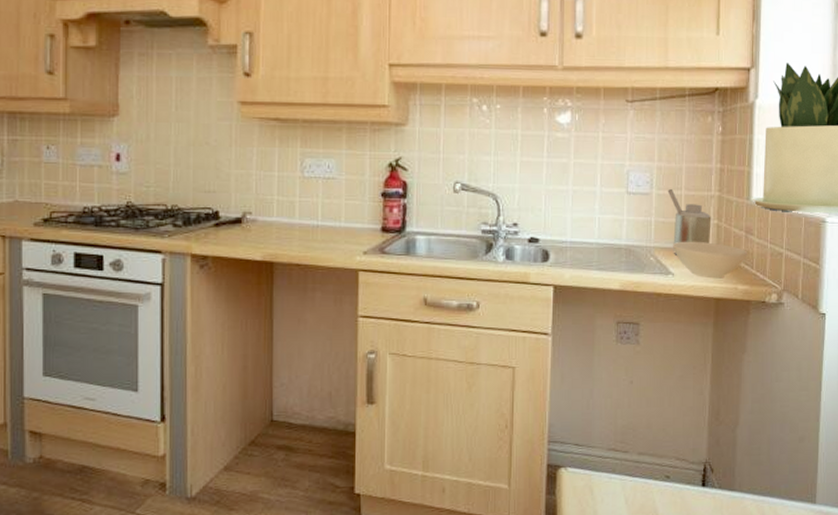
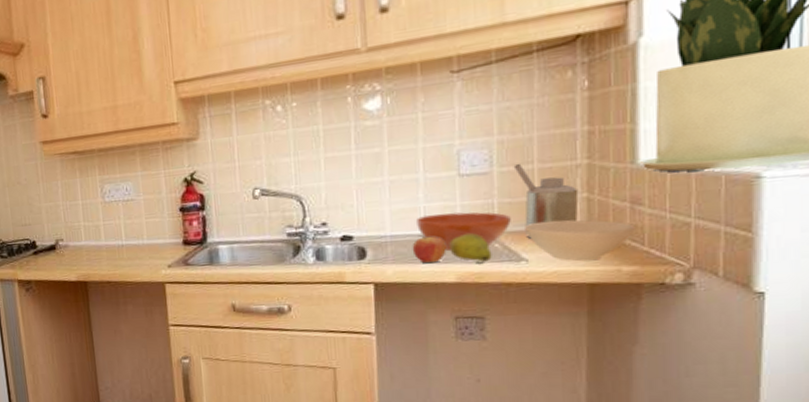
fruit: none [587,242,614,271] -> present [412,234,446,264]
bowl: none [591,226,663,261] -> present [415,212,511,252]
fruit: none [616,246,648,274] -> present [449,233,492,264]

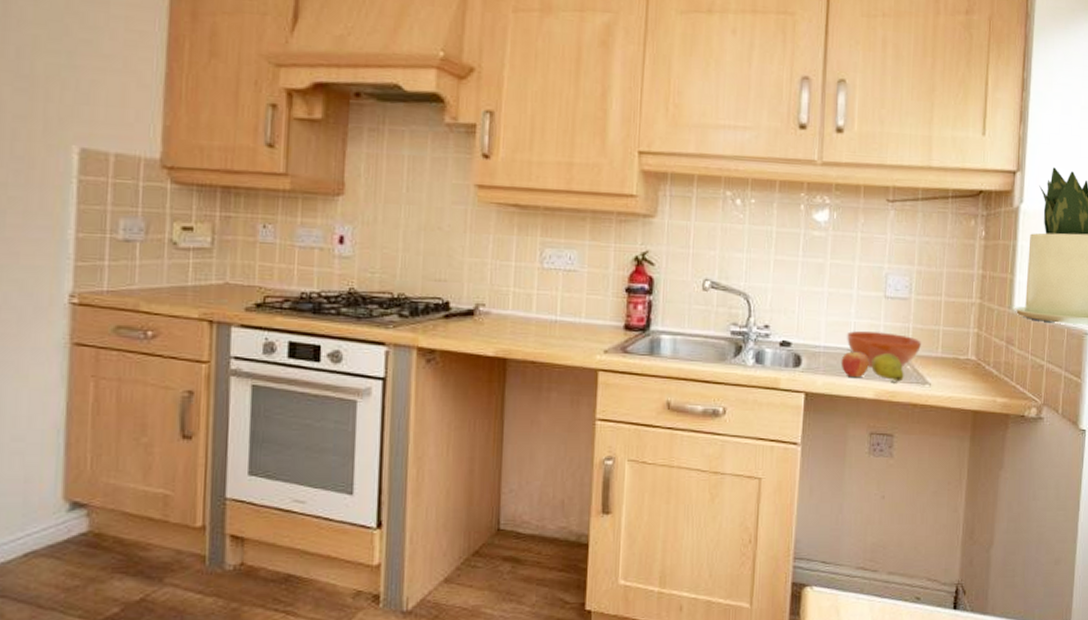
soap dispenser: present [513,163,579,238] -> none [927,294,972,363]
bowl: present [525,220,635,262] -> none [931,351,1008,390]

